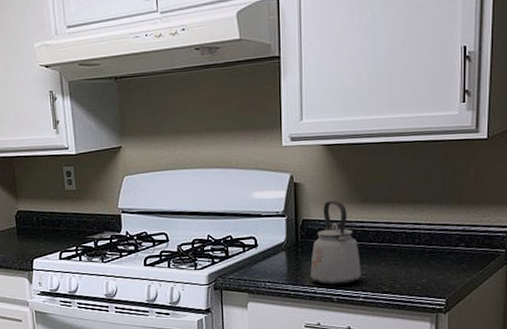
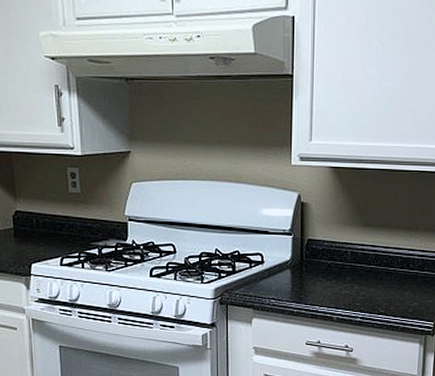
kettle: present [310,200,361,286] -> none [313,222,360,305]

